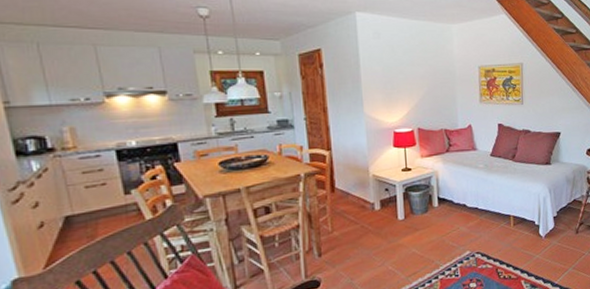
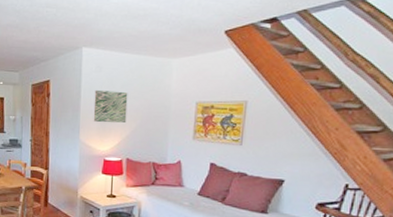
wall art: none [375,57,413,93] -> present [93,89,128,123]

